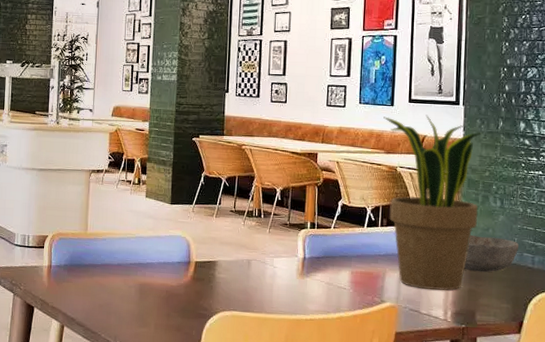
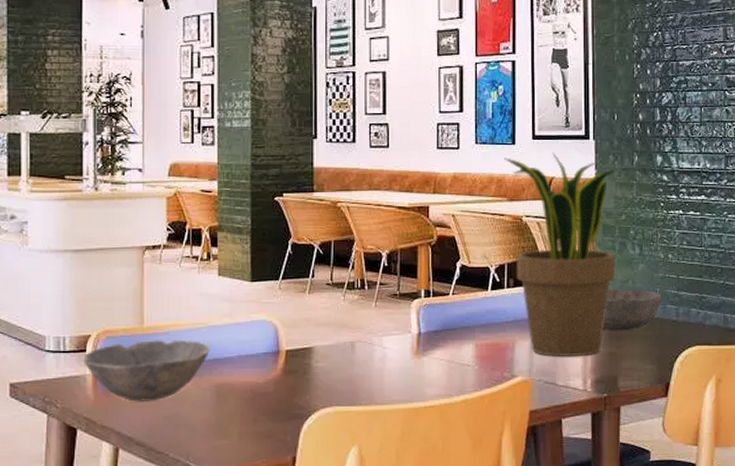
bowl: none [41,243,137,292] -> present [82,340,210,402]

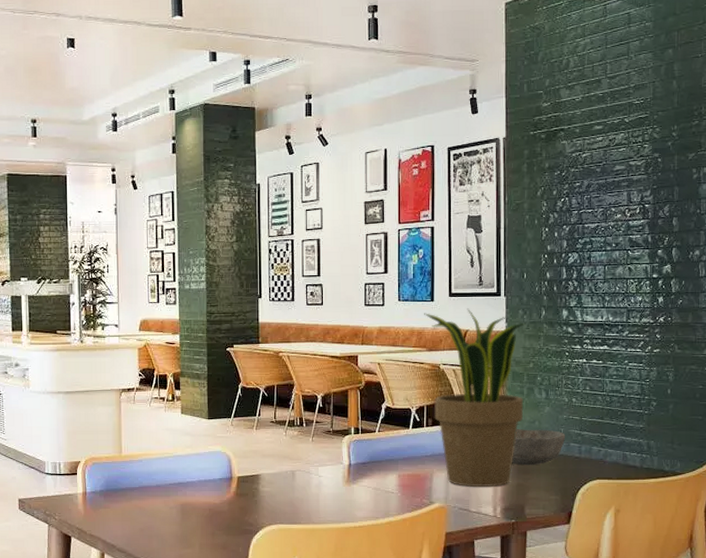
bowl: present [82,340,210,402] -> none [74,466,176,516]

